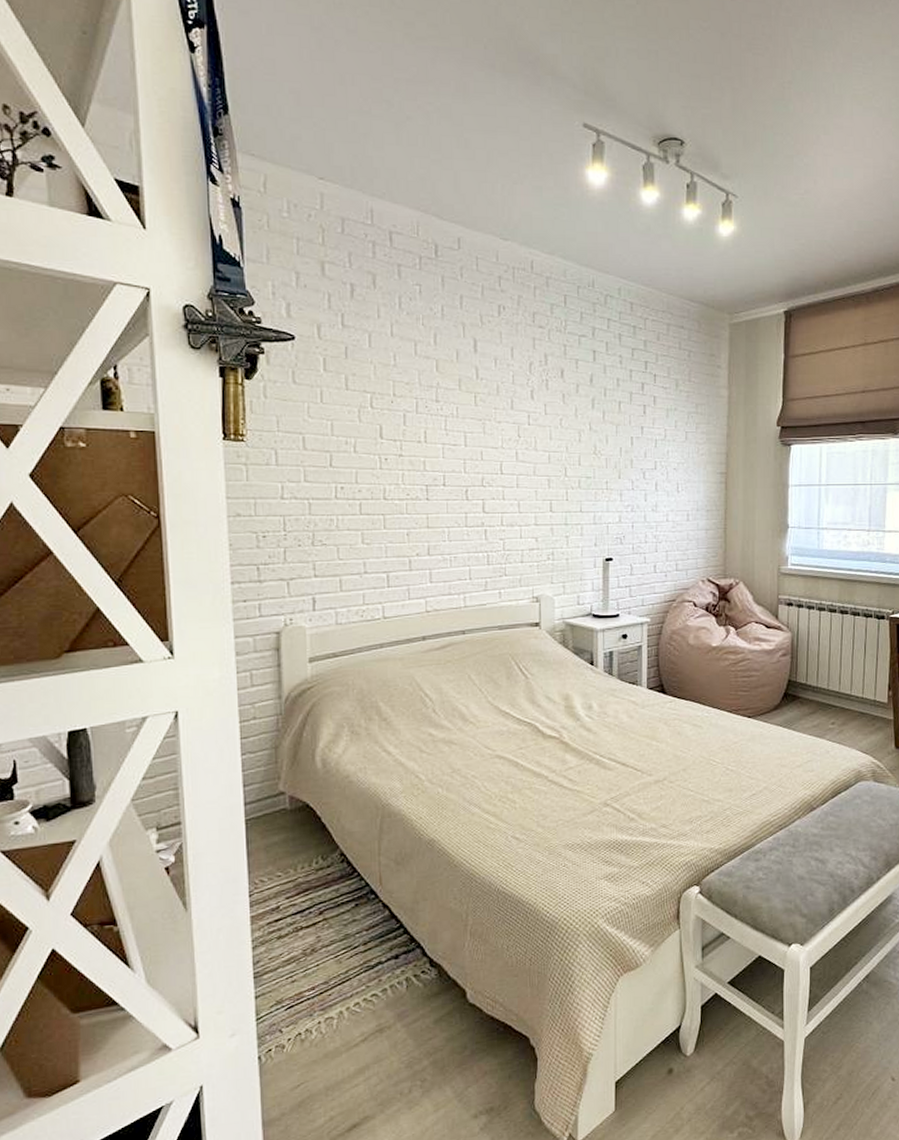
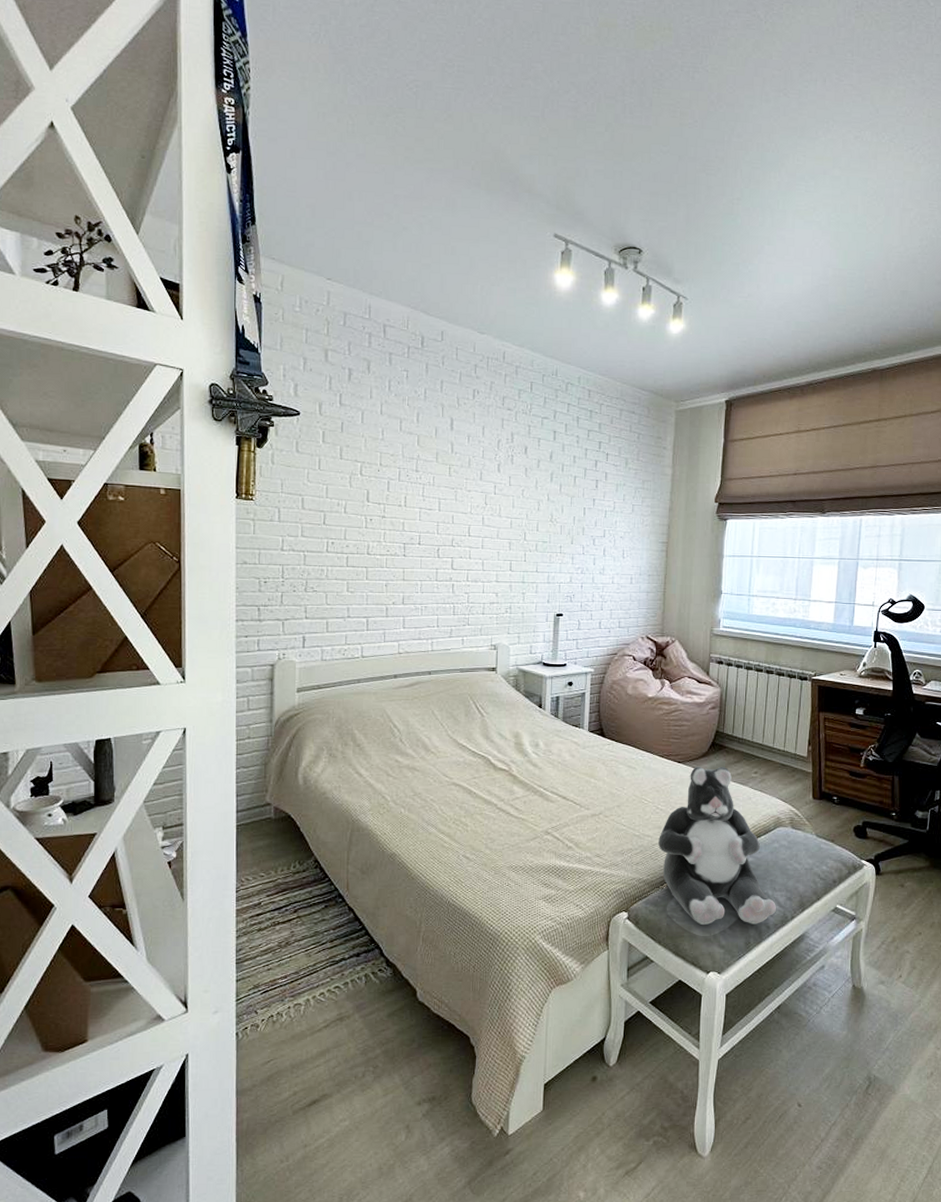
plush toy: none [730,718,861,894] -> present [658,766,777,925]

